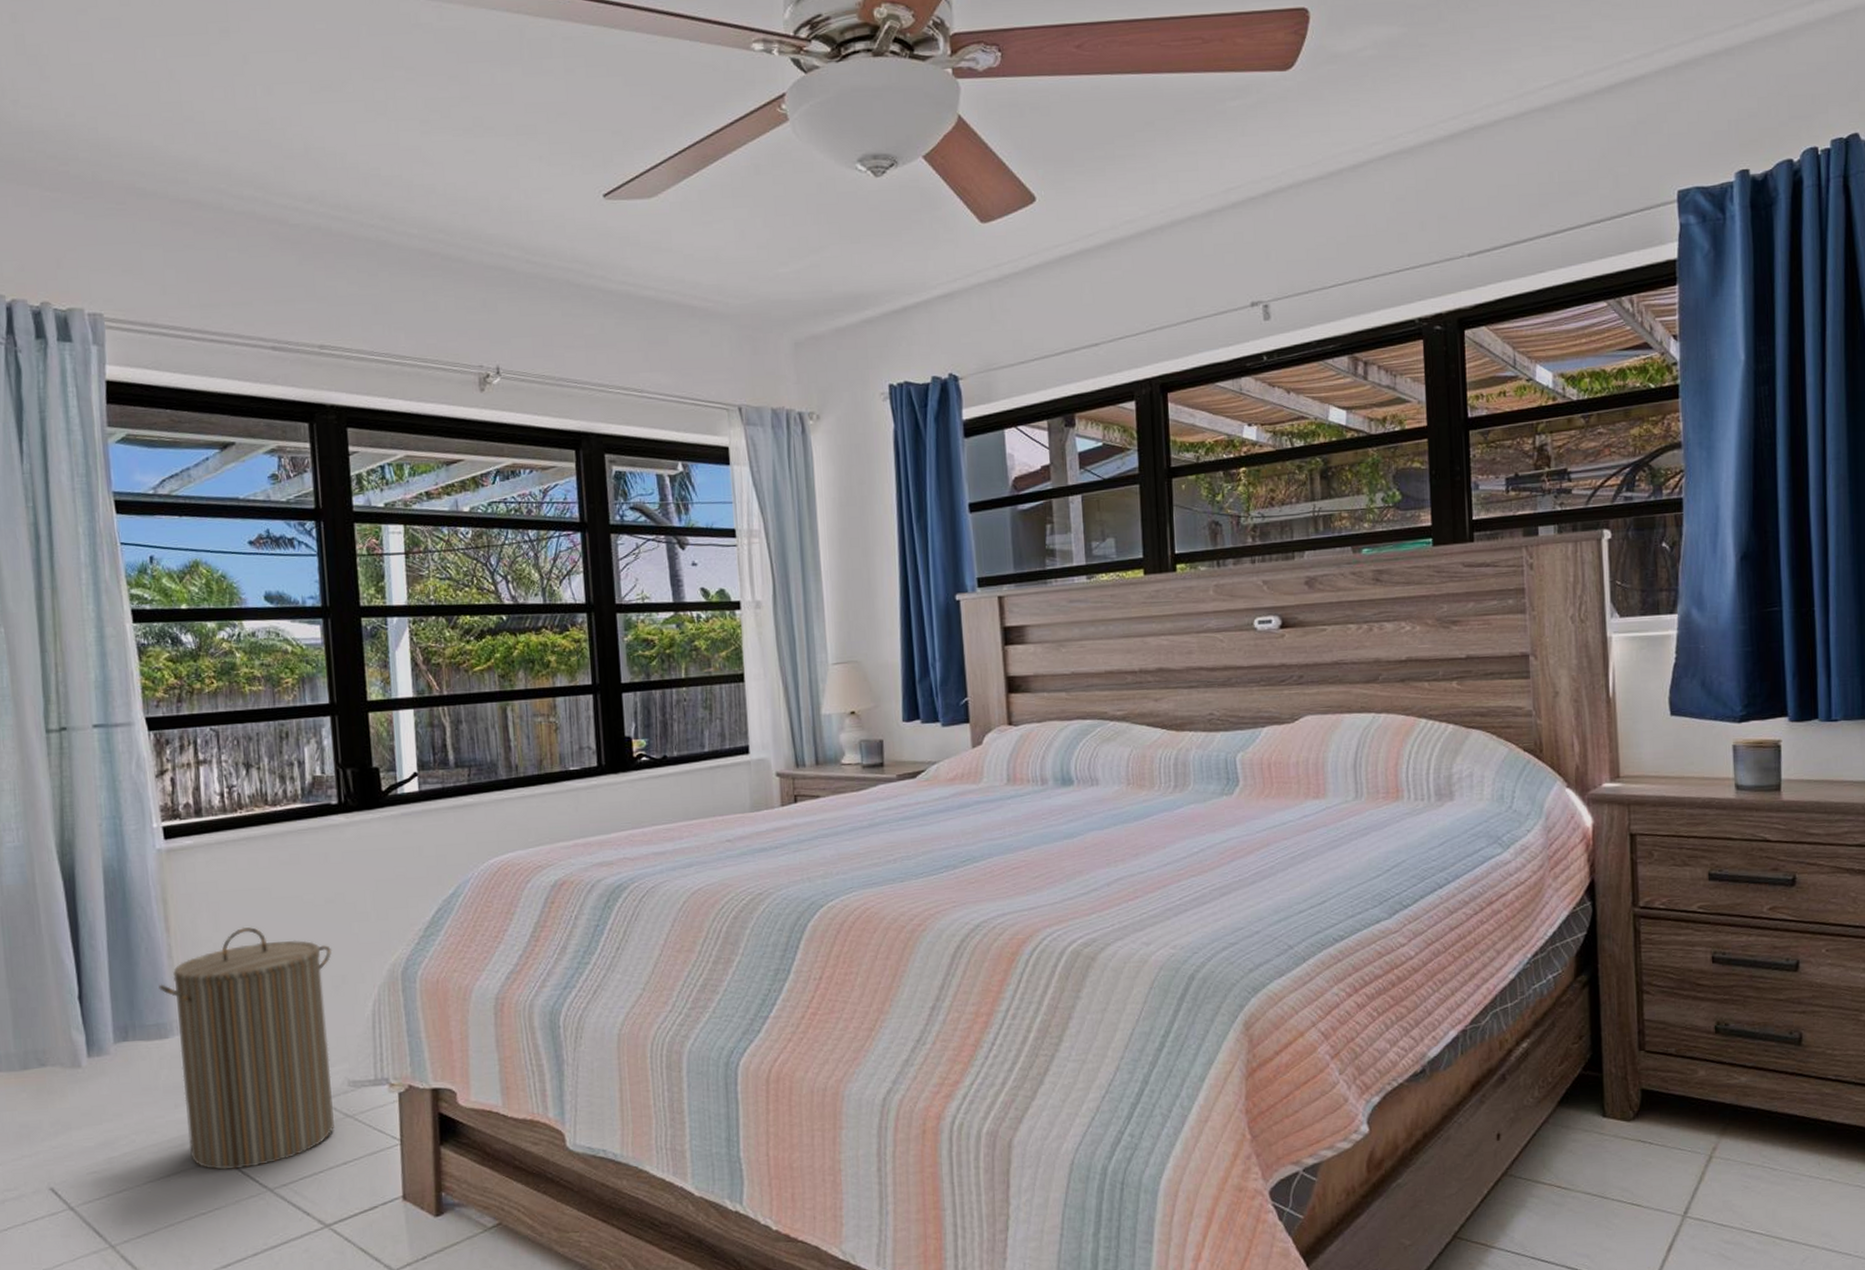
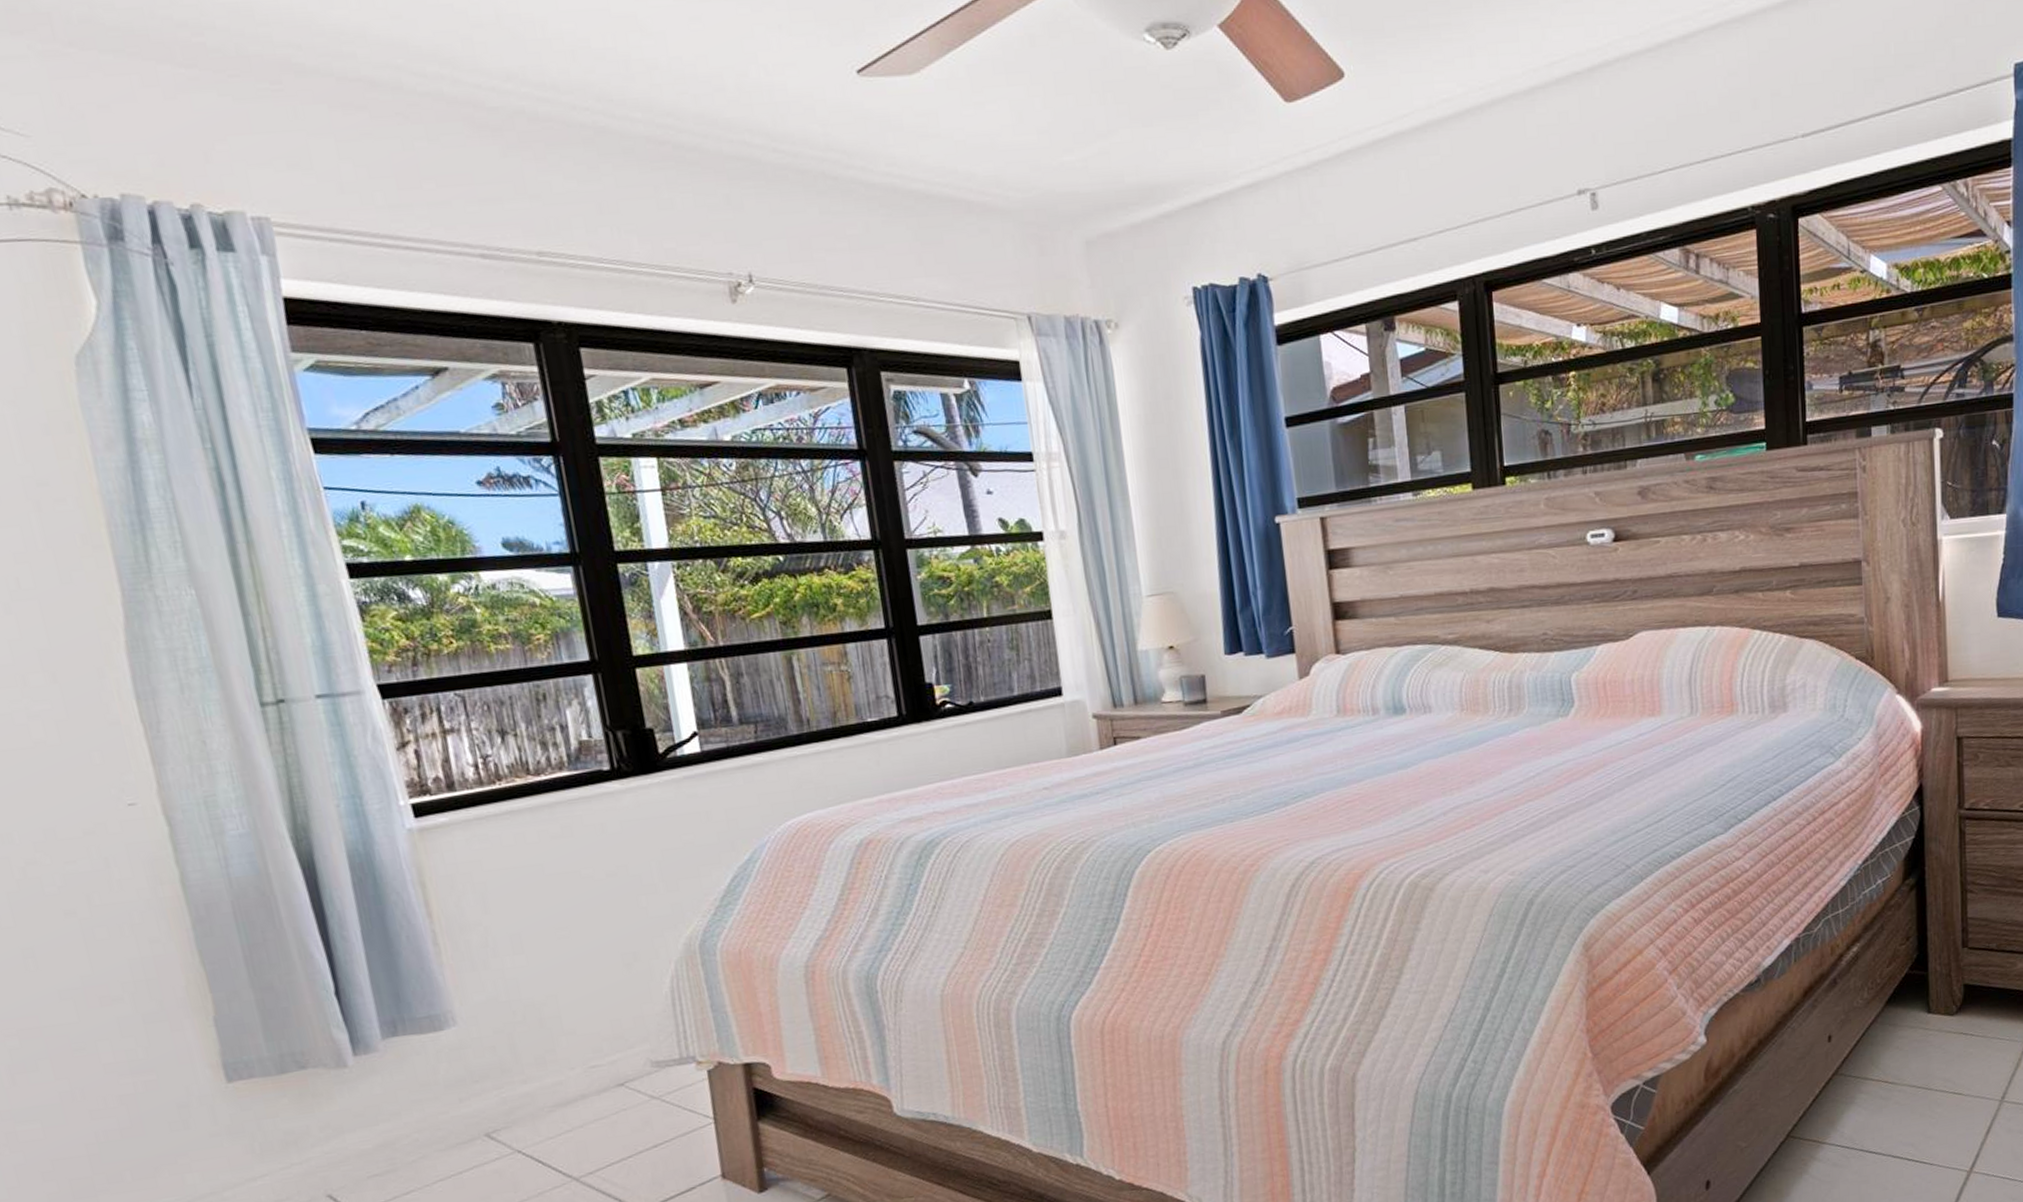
laundry hamper: present [158,926,334,1170] -> none [426,907,640,1164]

